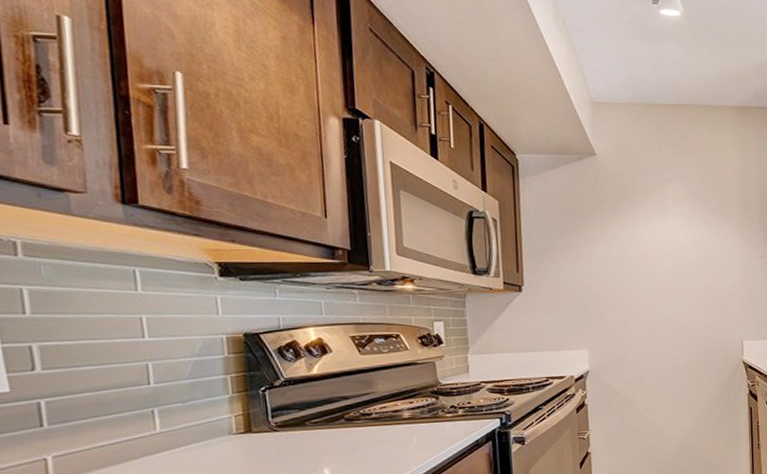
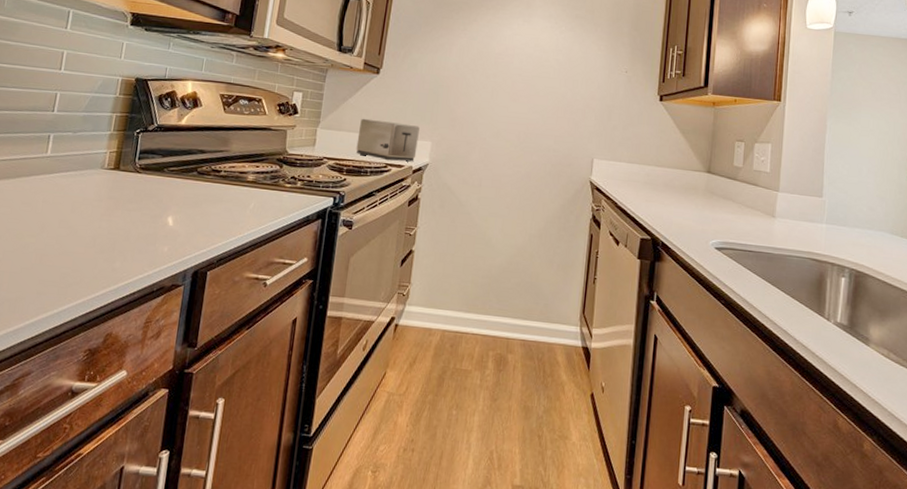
toaster: none [511,336,576,375] -> present [356,118,420,162]

